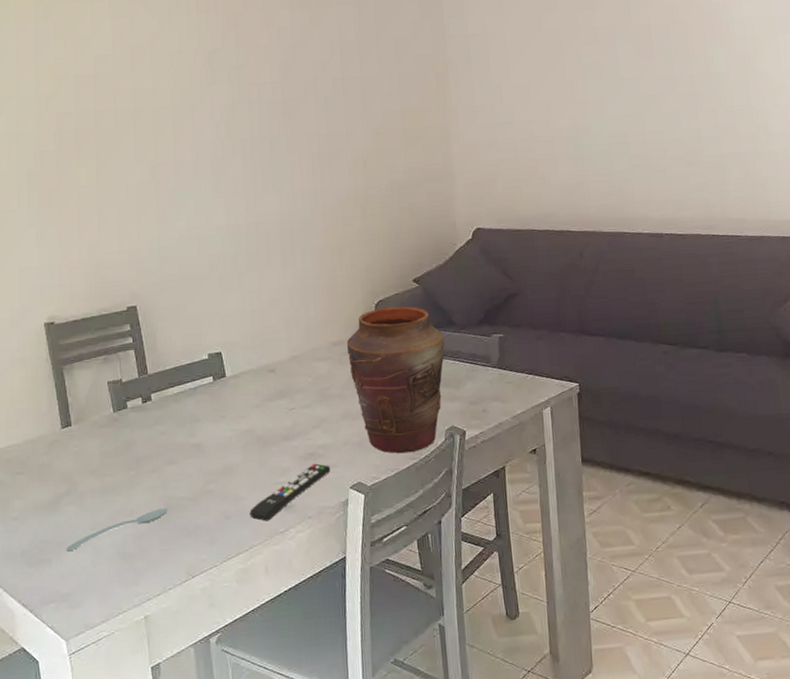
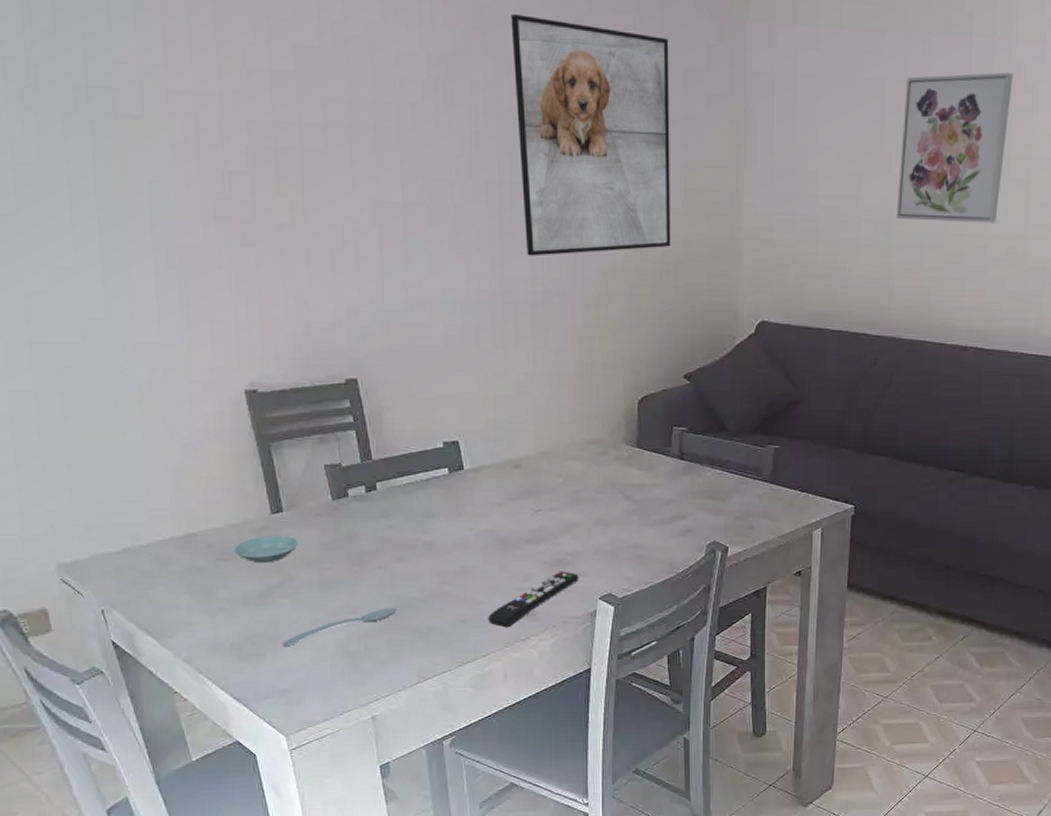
saucer: none [28,447,84,474] -> present [233,535,299,563]
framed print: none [258,15,394,194] -> present [511,14,671,256]
vase: present [346,306,445,454] -> none [603,405,713,567]
wall art: none [578,13,672,135] -> present [896,72,1013,223]

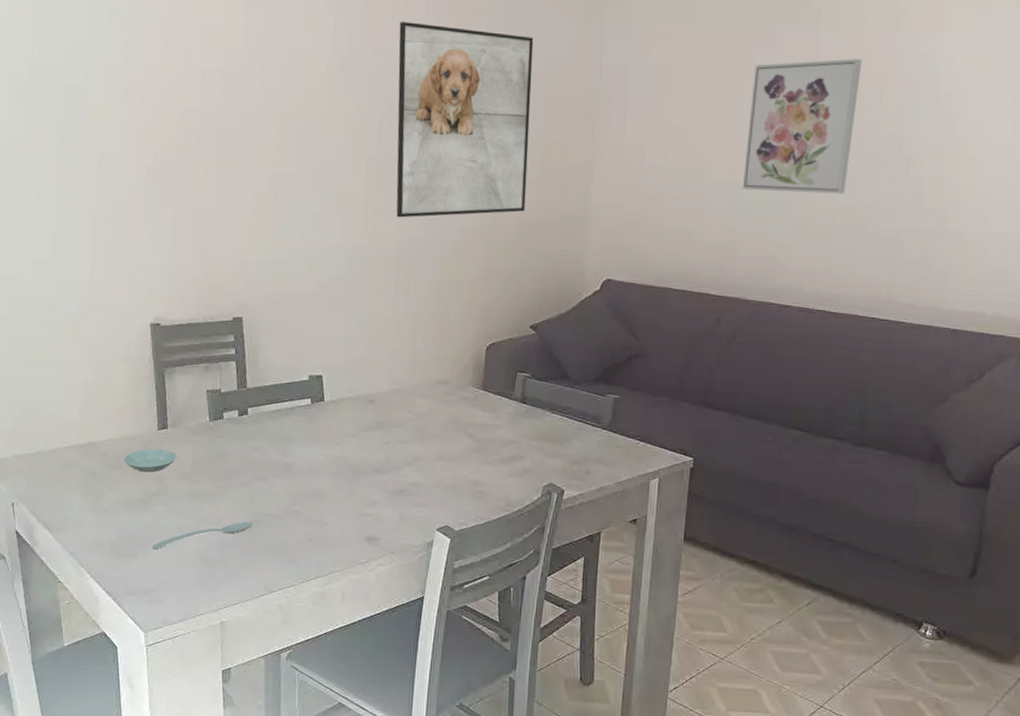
remote control: present [488,571,579,628] -> none [333,500,420,550]

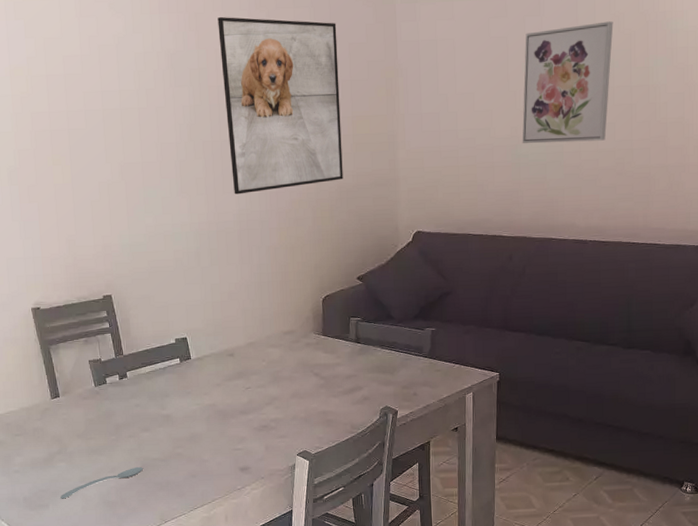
saucer: present [123,448,177,472] -> none [25,414,71,436]

